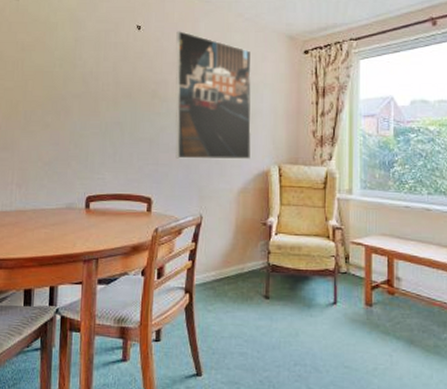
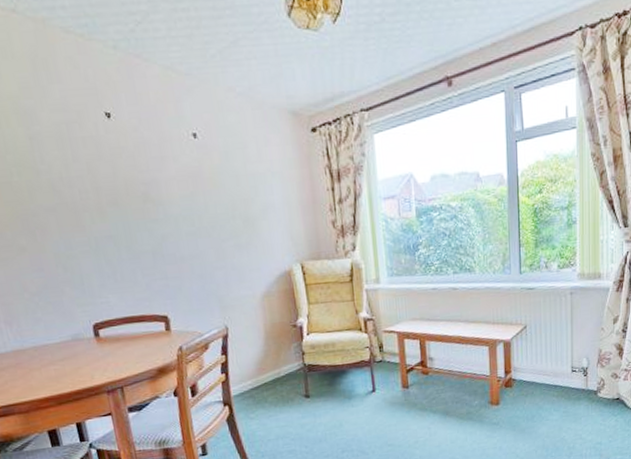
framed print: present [174,31,252,160] -> none [156,115,269,270]

